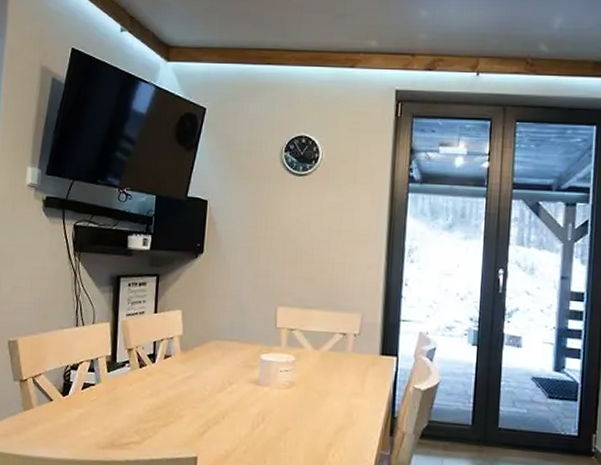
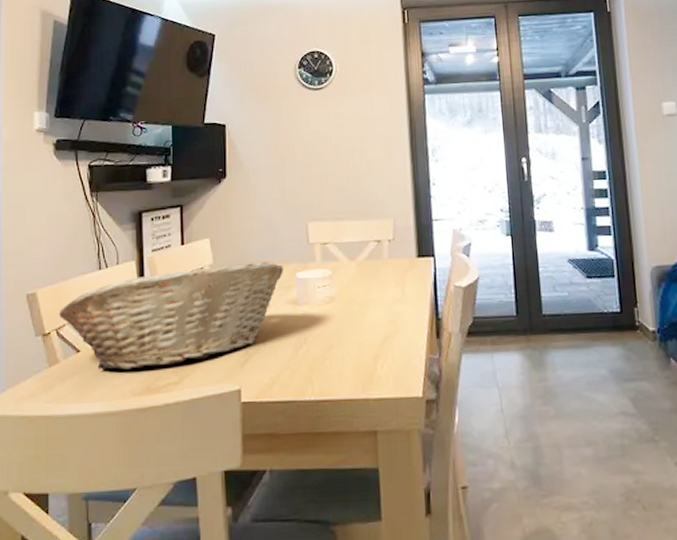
fruit basket: none [36,337,250,426] -> present [59,261,284,370]

